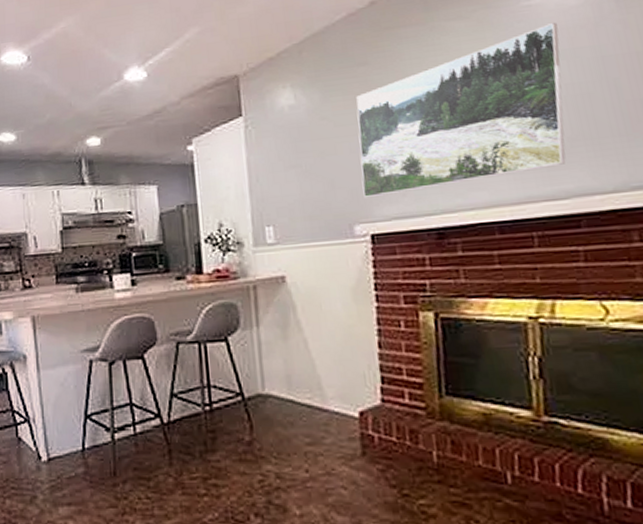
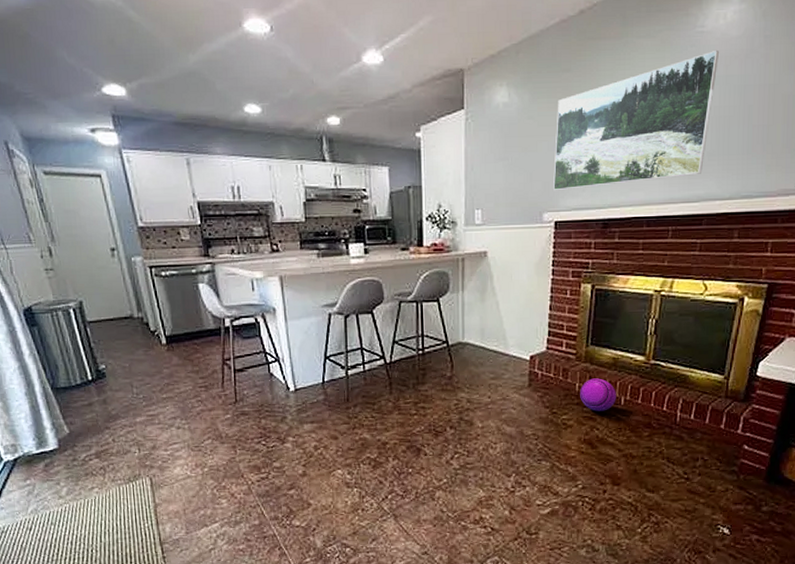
ball: none [440,443,499,494] -> present [580,378,616,412]

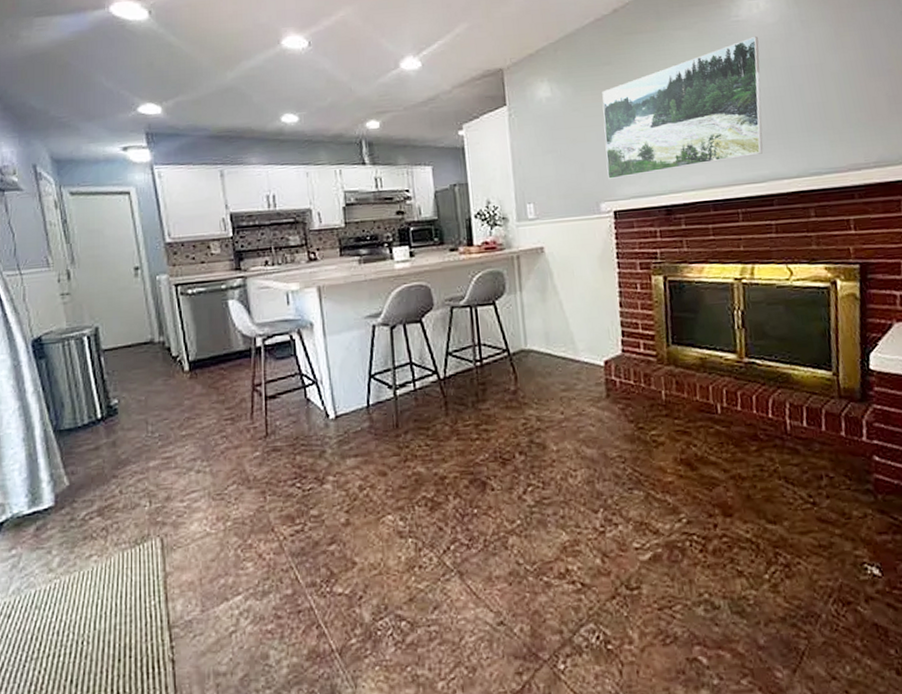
ball: present [580,378,616,412] -> none [667,383,711,424]

